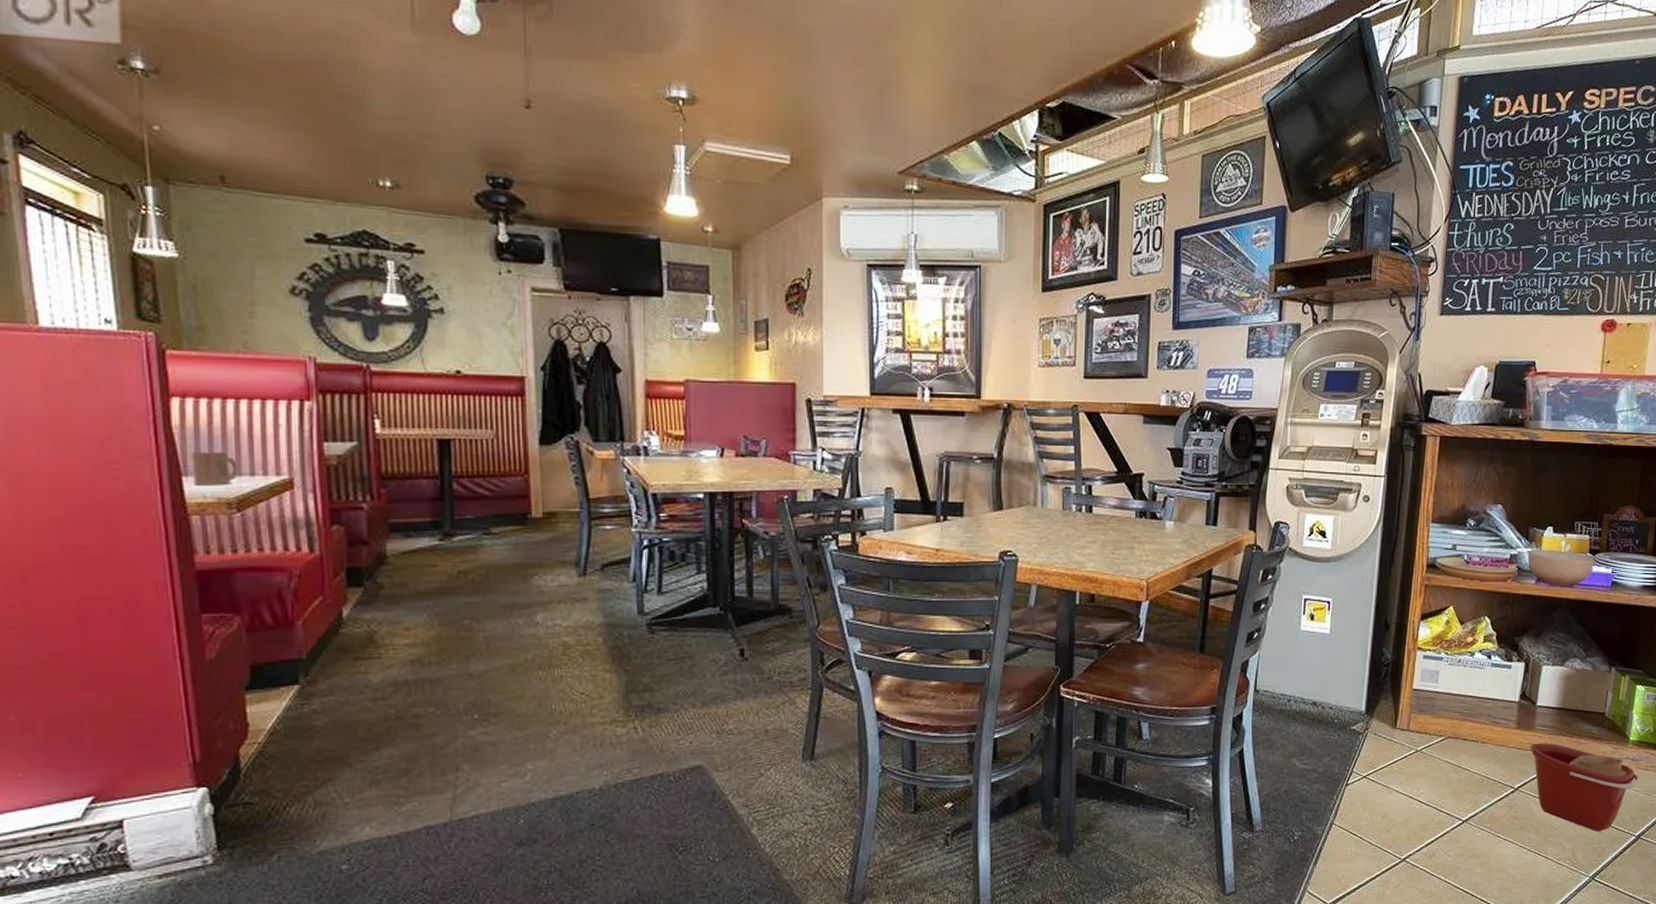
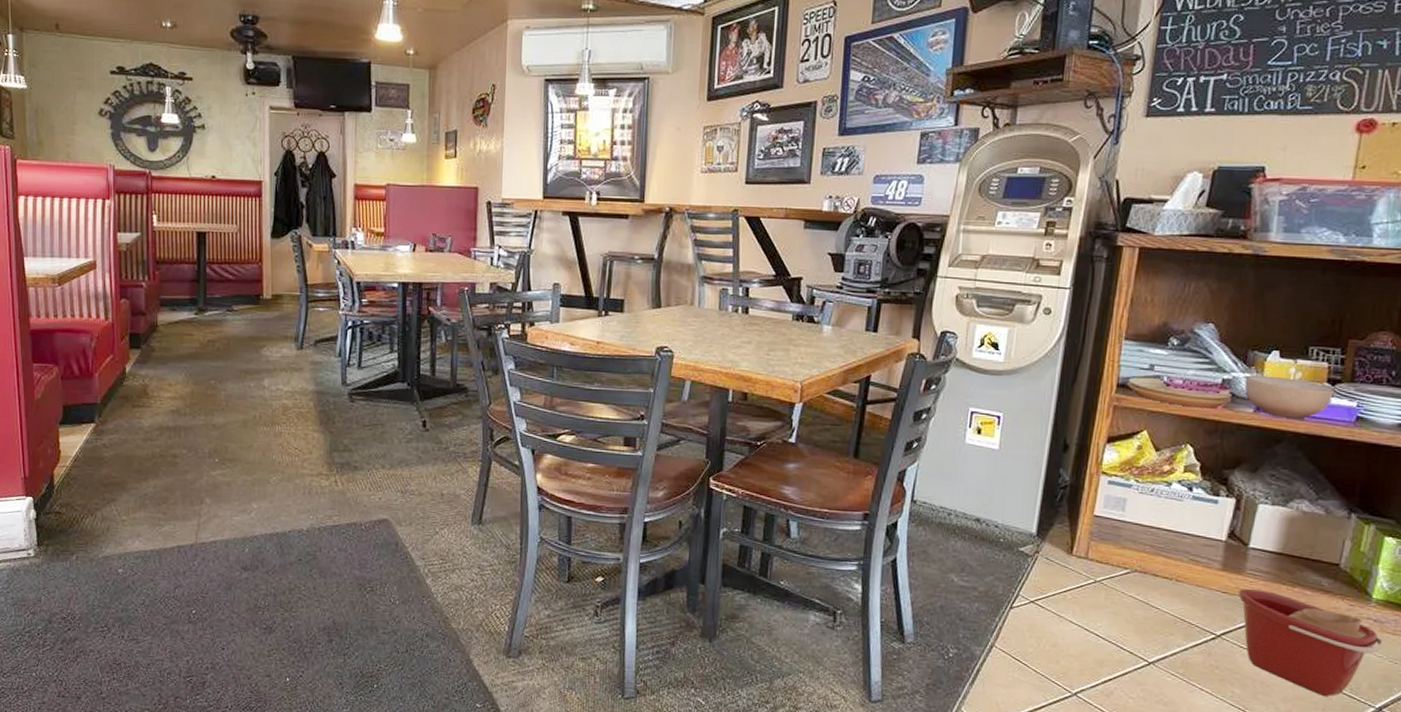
cup: present [191,451,238,486] -> none [30,238,60,265]

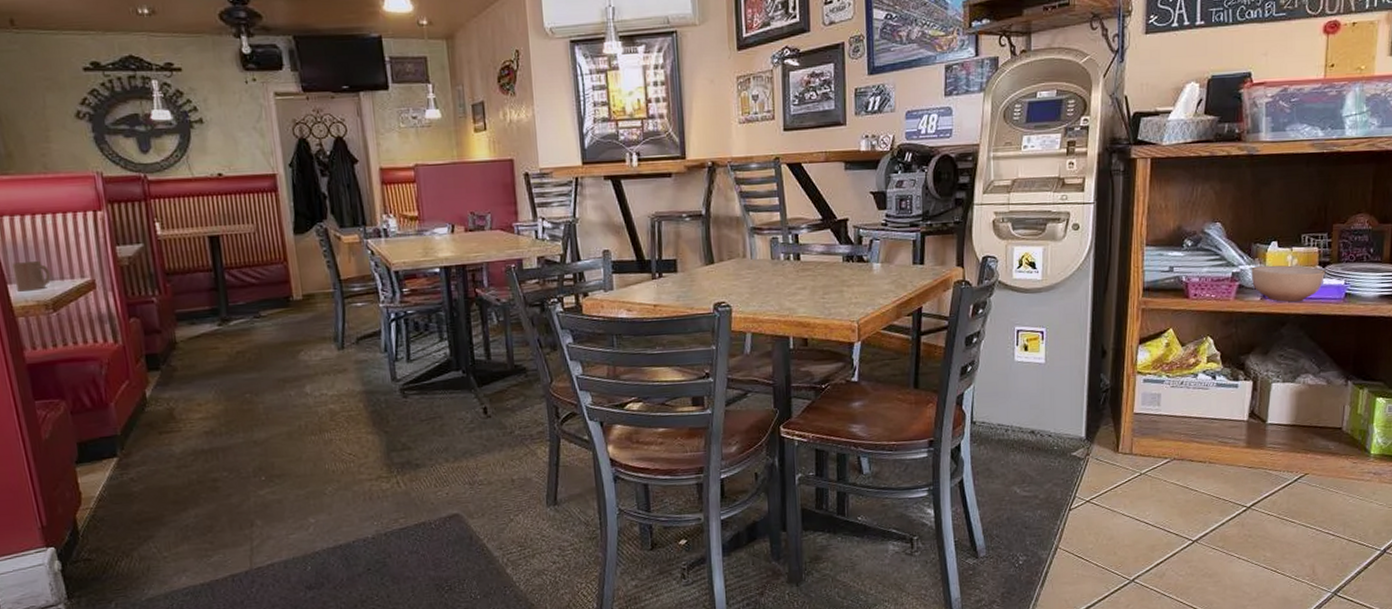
cup: none [30,238,60,265] -> present [12,260,51,292]
plate: present [1126,377,1232,409] -> none [1151,278,1241,302]
bucket: present [1238,589,1382,696] -> none [1262,460,1381,547]

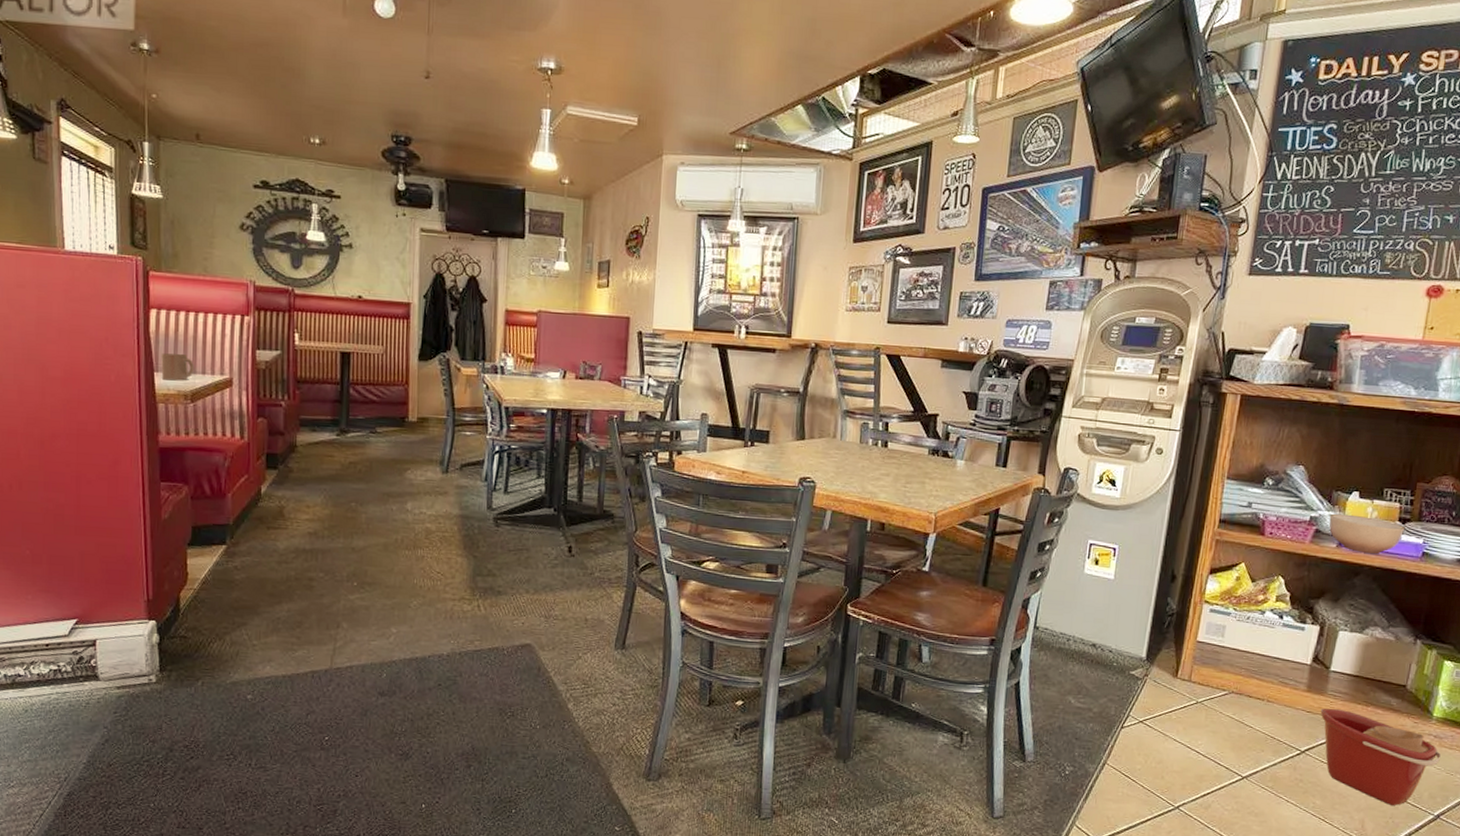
bucket: none [1262,460,1381,547] -> present [1320,708,1441,805]

